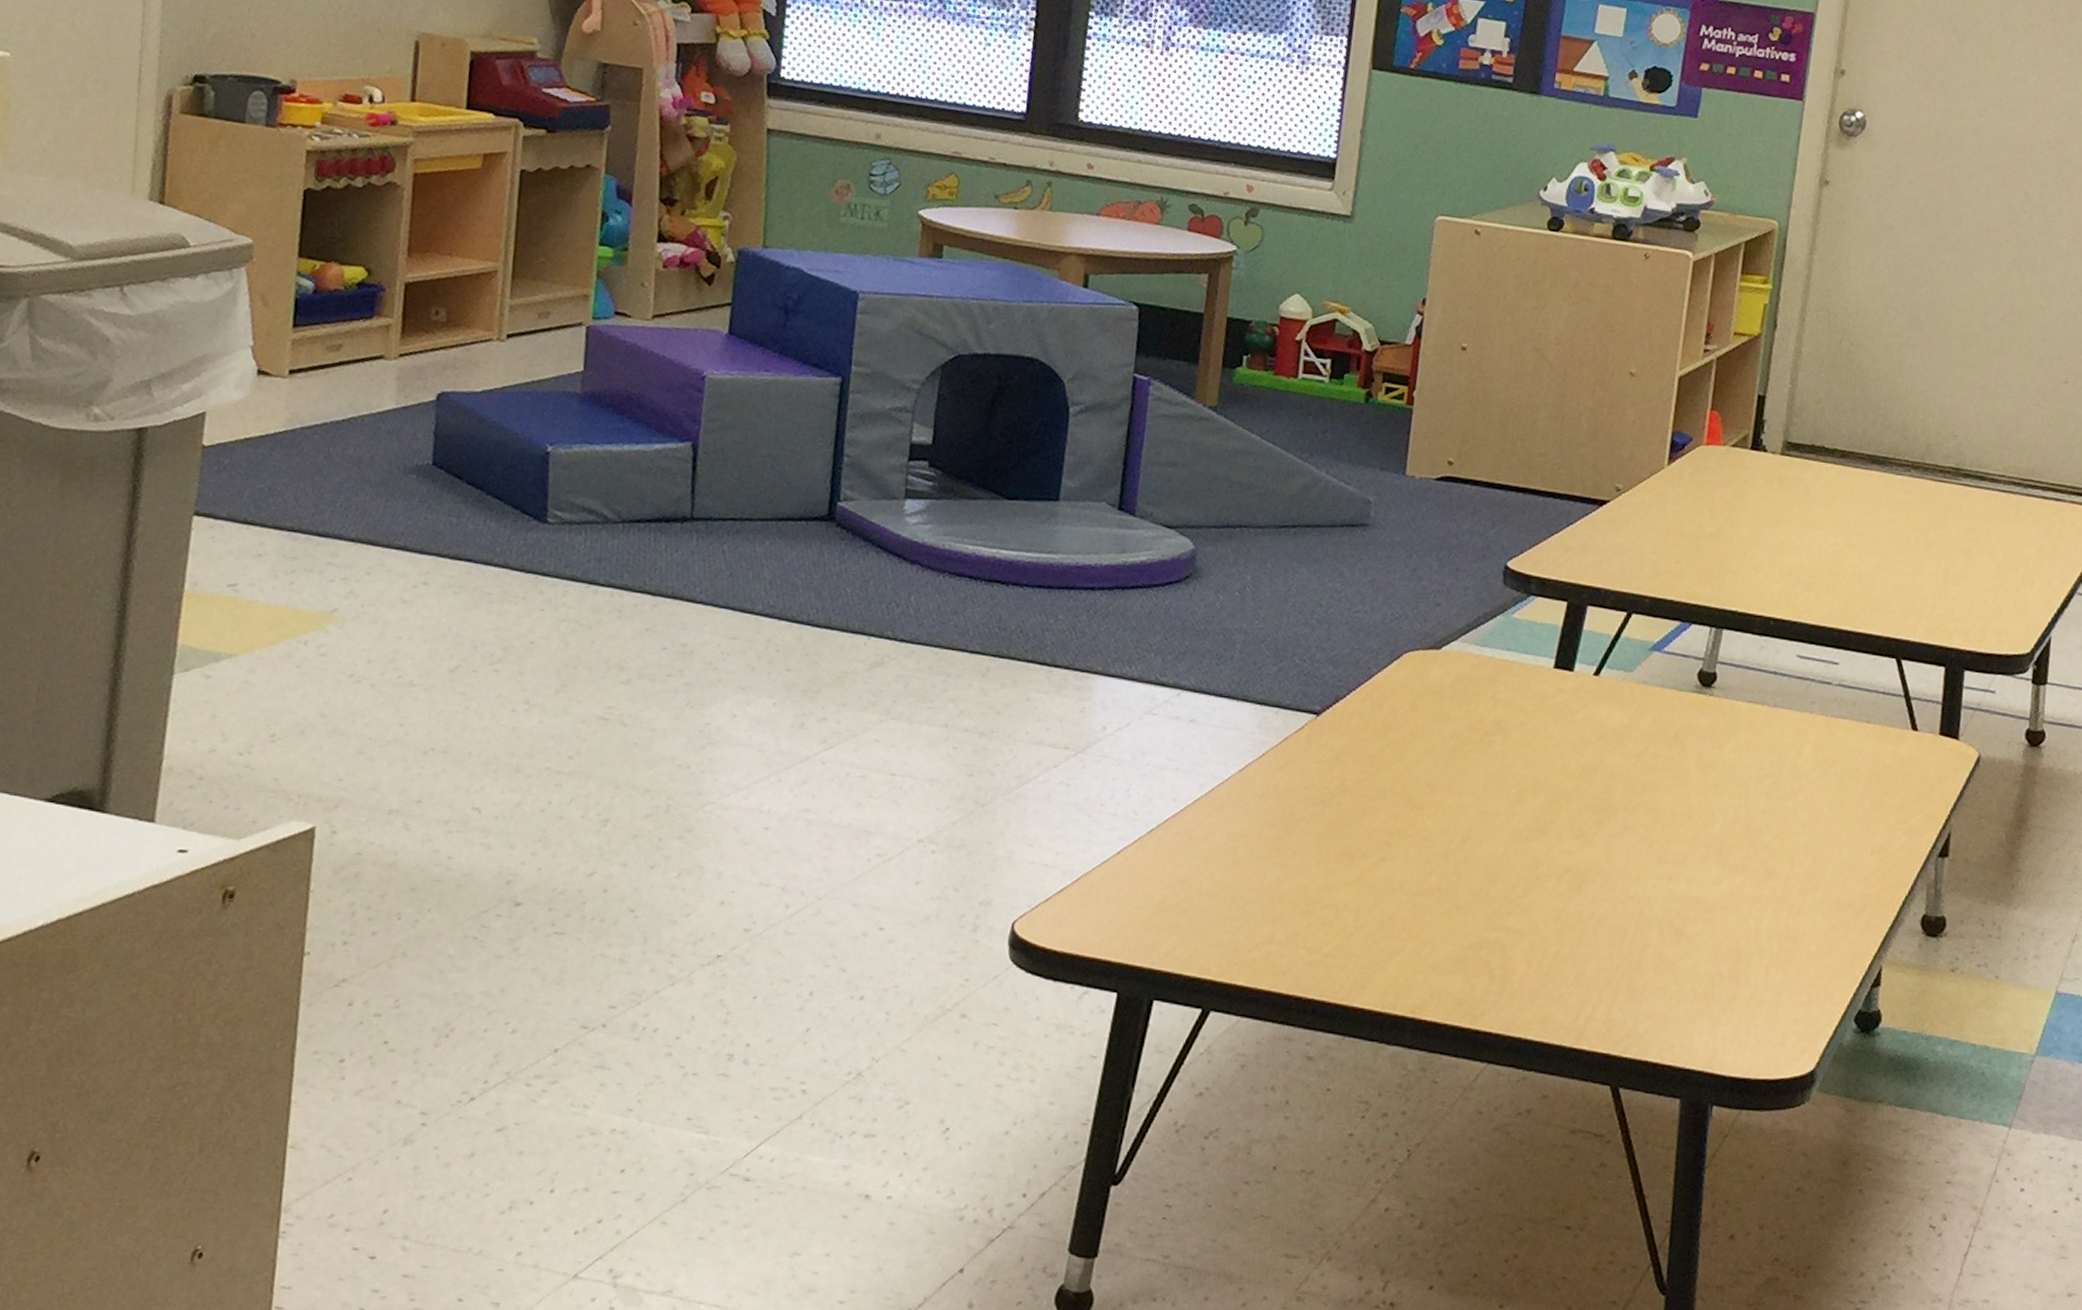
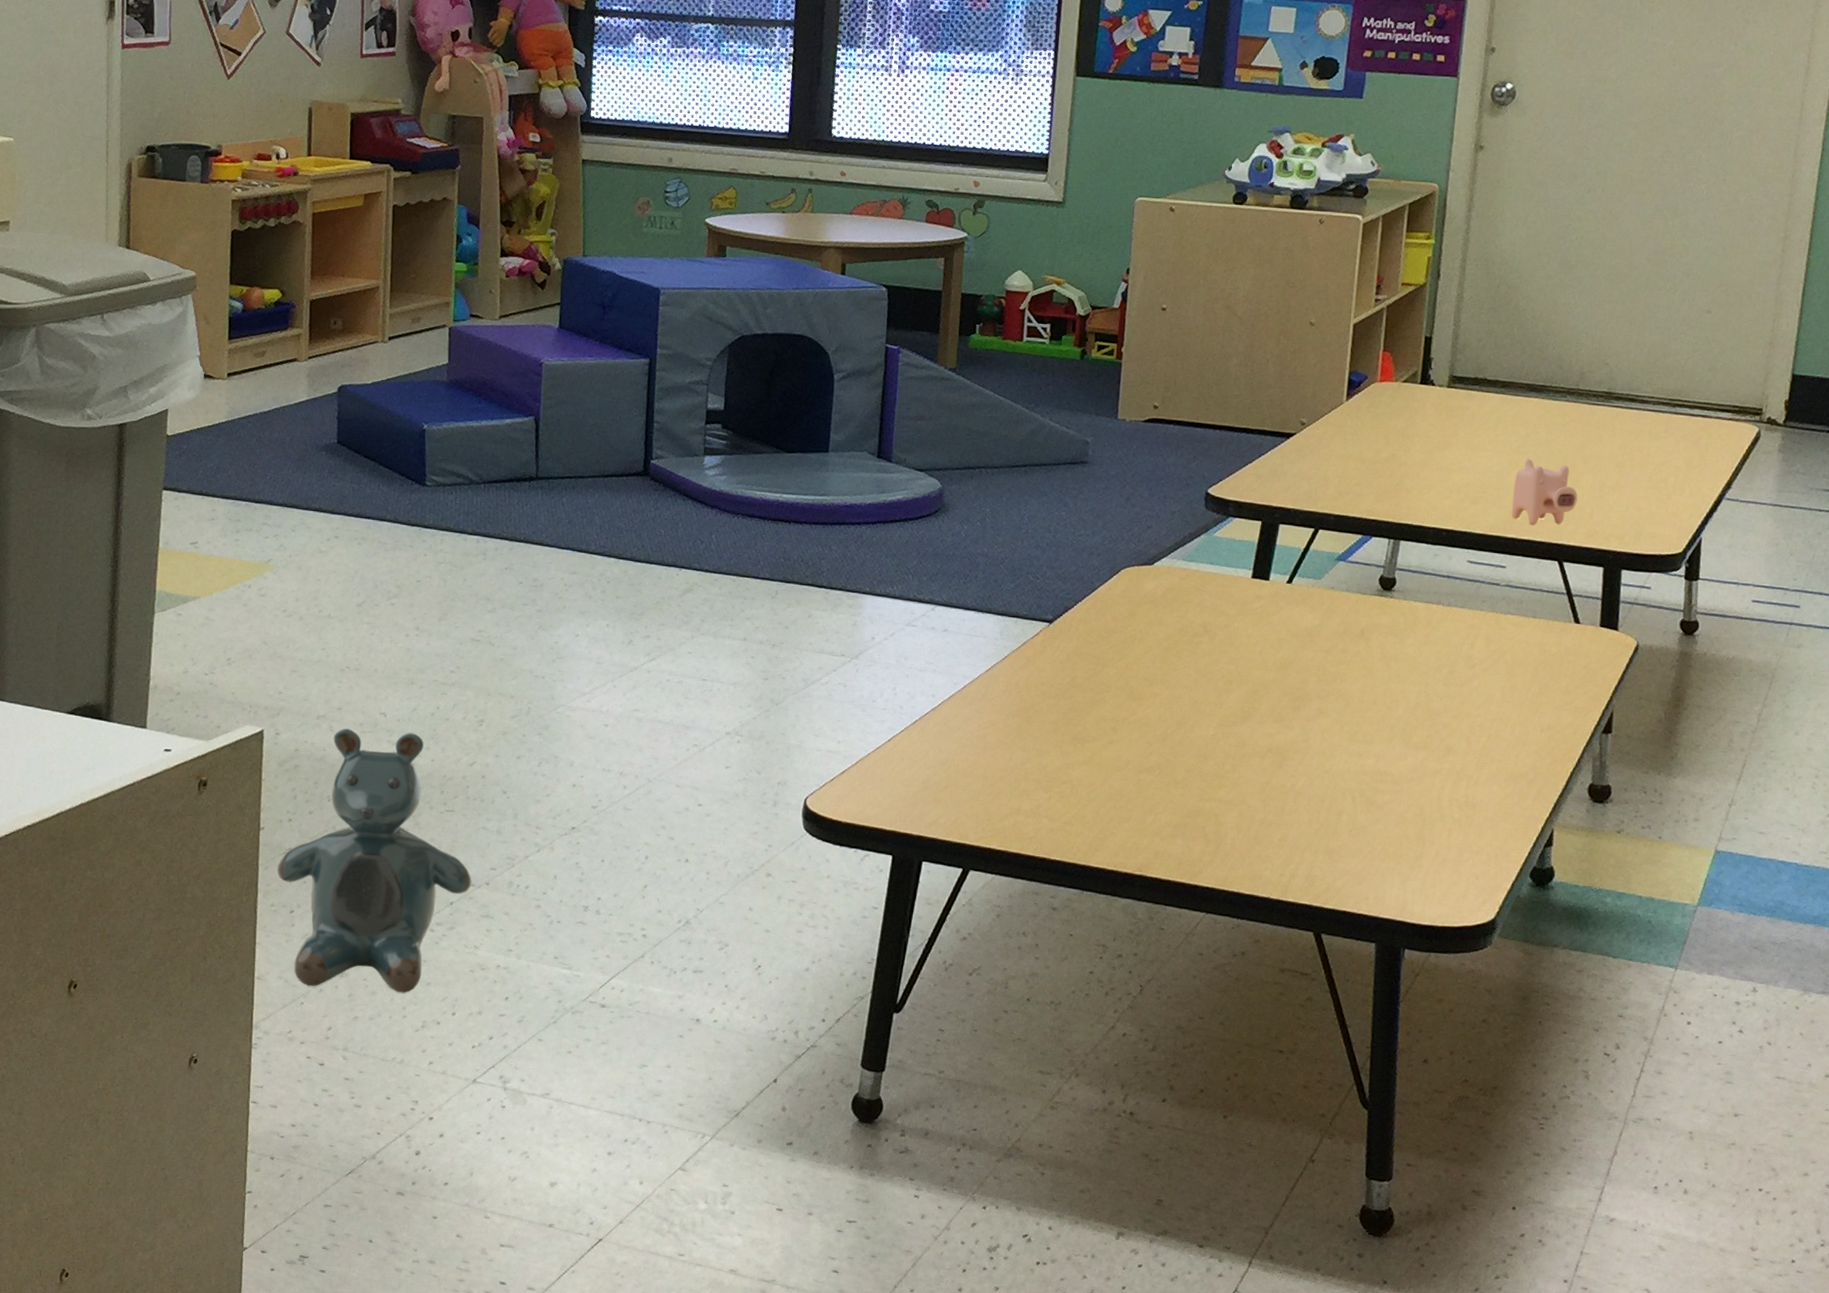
stuffed animal: none [323,827,584,1165] -> present [276,728,472,993]
toy animal: none [1846,539,1920,617] -> present [1511,458,1578,526]

